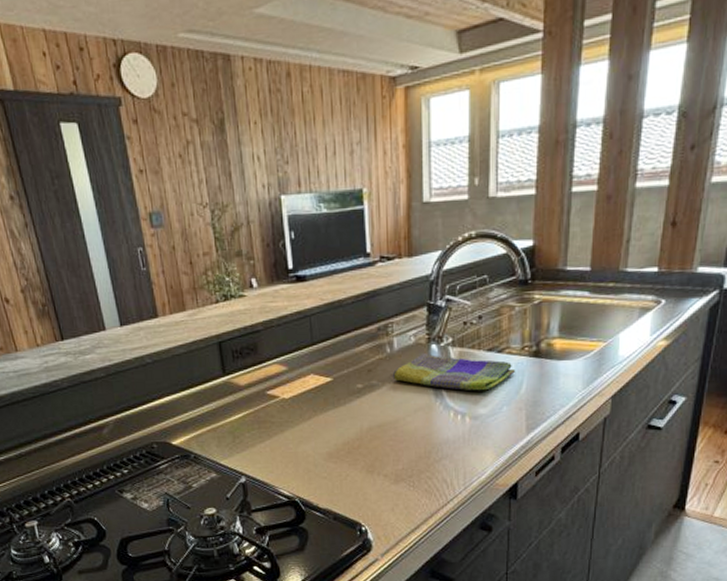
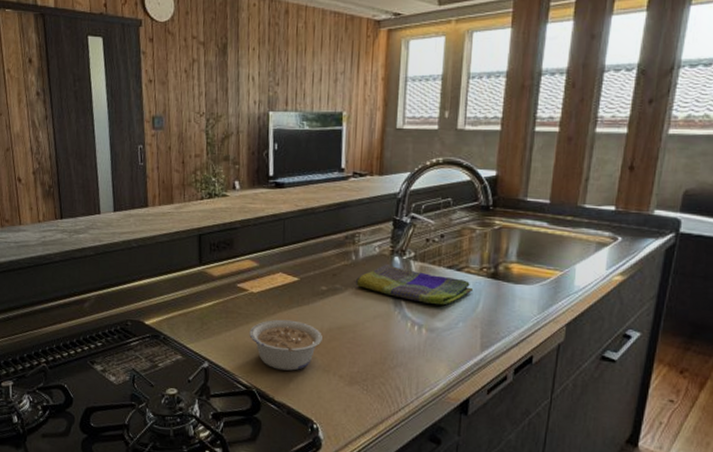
legume: none [285,423,363,476] -> present [249,319,322,371]

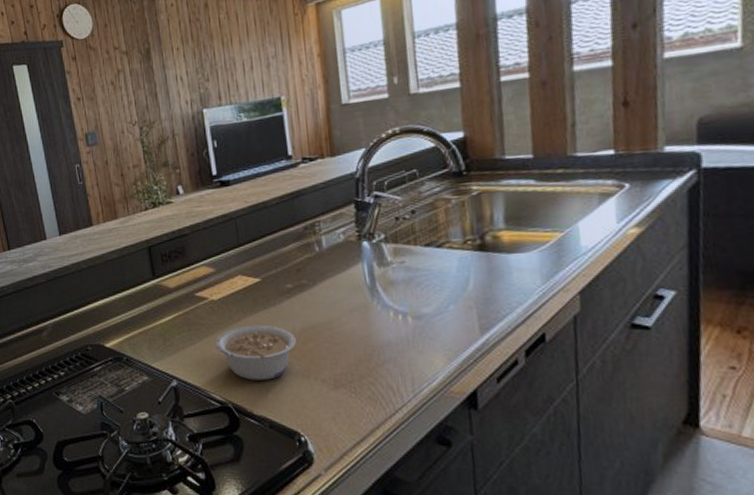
dish towel: present [355,264,474,305] -> none [322,251,460,289]

